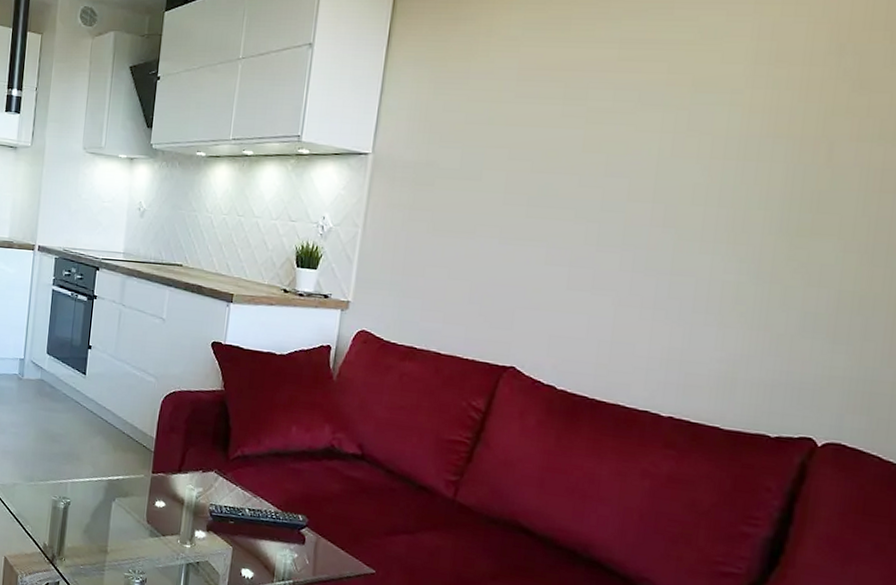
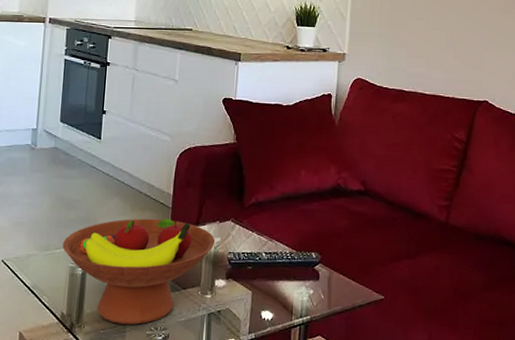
fruit bowl: none [46,458,197,565] -> present [62,218,216,325]

